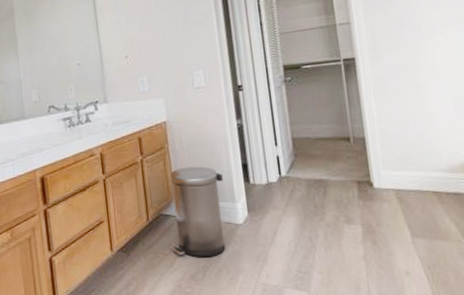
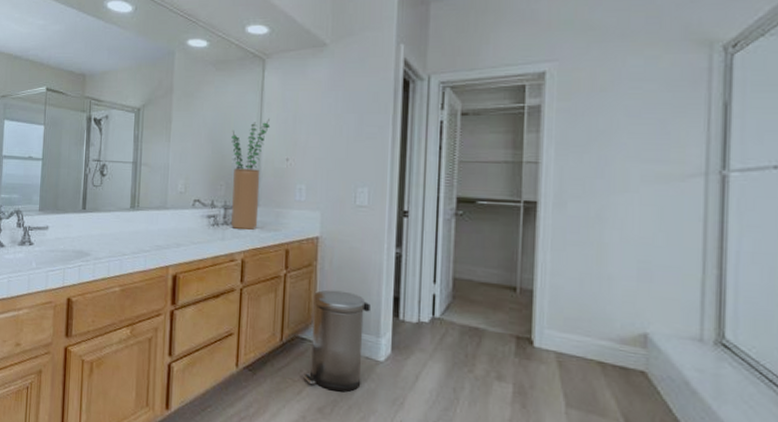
vase: none [73,22,110,126] -> present [231,118,270,230]

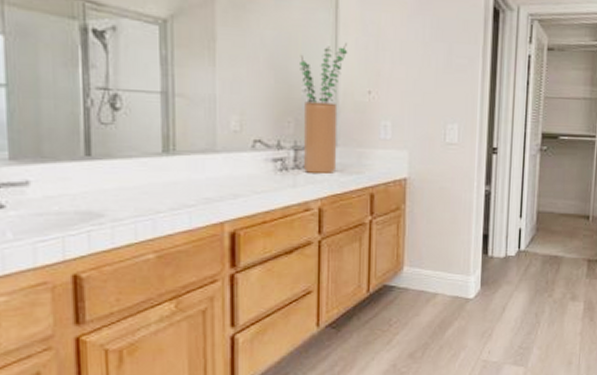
pedal bin: present [302,289,370,393] -> none [392,233,461,335]

